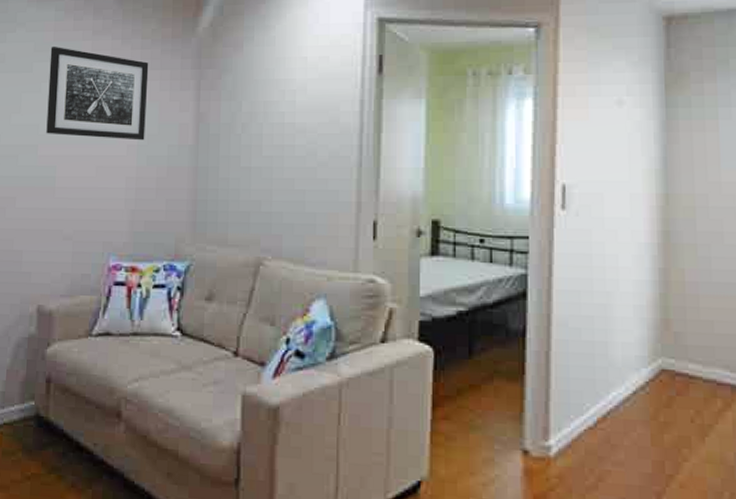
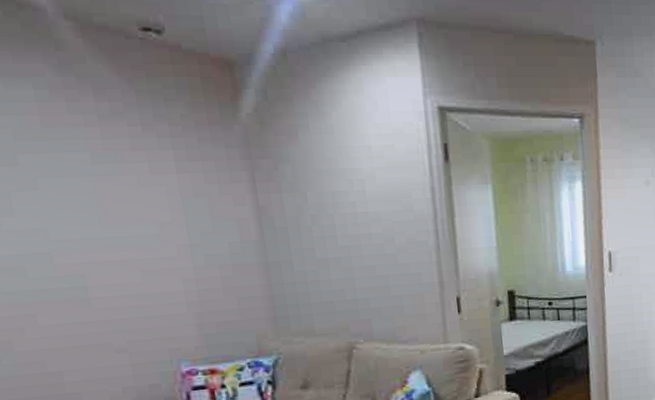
wall art: present [46,46,149,141] -> none [39,133,198,240]

